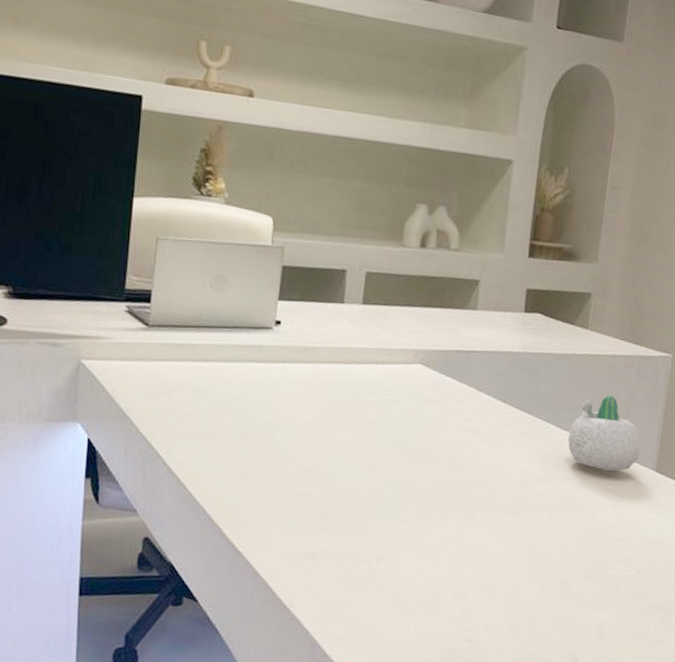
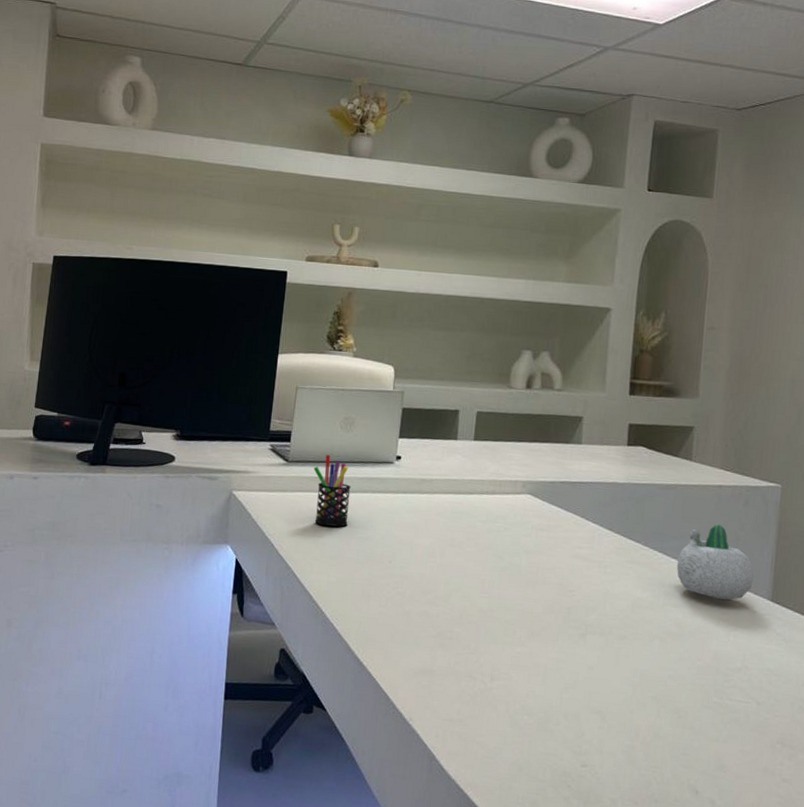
pen holder: none [179,317,223,401] -> present [313,454,351,527]

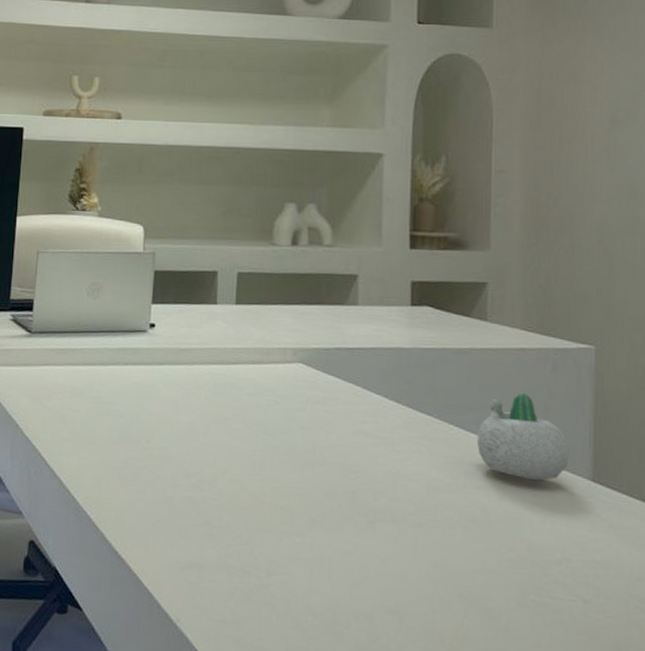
pen holder: present [313,454,351,527] -> none [59,323,101,404]

